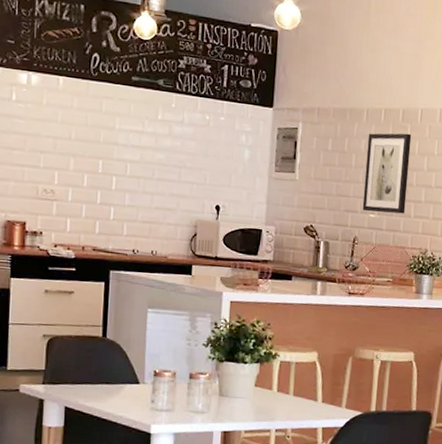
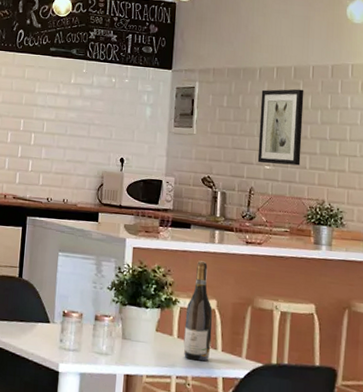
wine bottle: none [283,313,314,413] -> present [183,261,213,361]

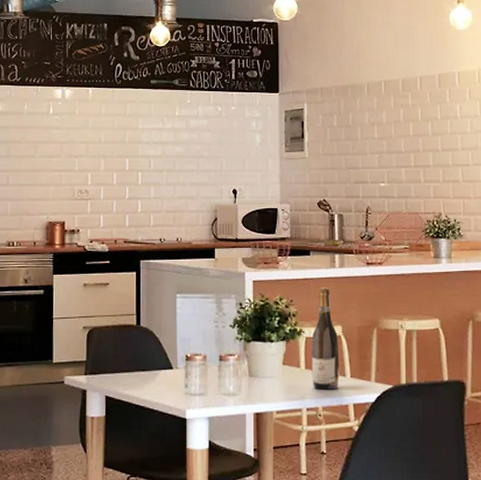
wall art: present [257,89,304,166] -> none [371,102,415,181]

